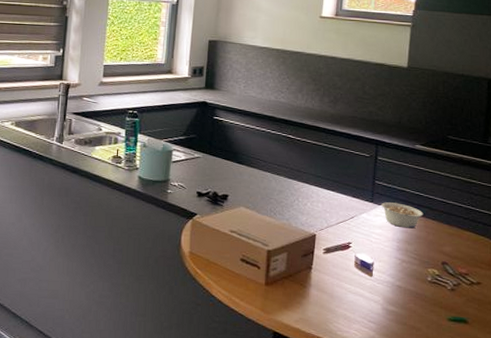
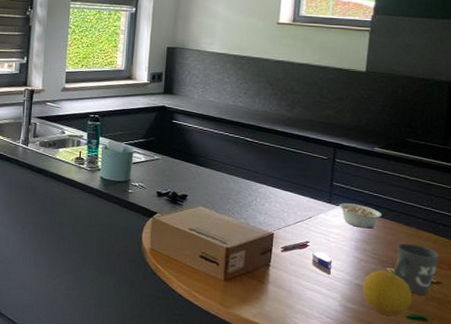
fruit: none [404,271,454,319] -> present [362,270,413,316]
mug: none [435,242,479,295] -> present [394,243,439,294]

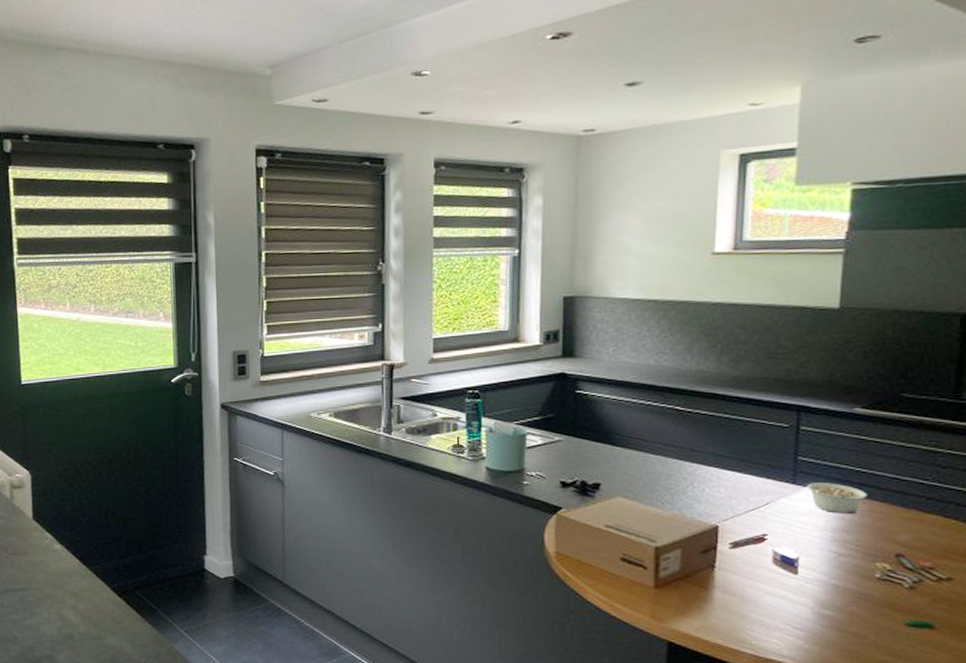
fruit: present [362,270,413,316] -> none [842,566,913,624]
mug: present [394,243,439,294] -> none [886,530,950,595]

